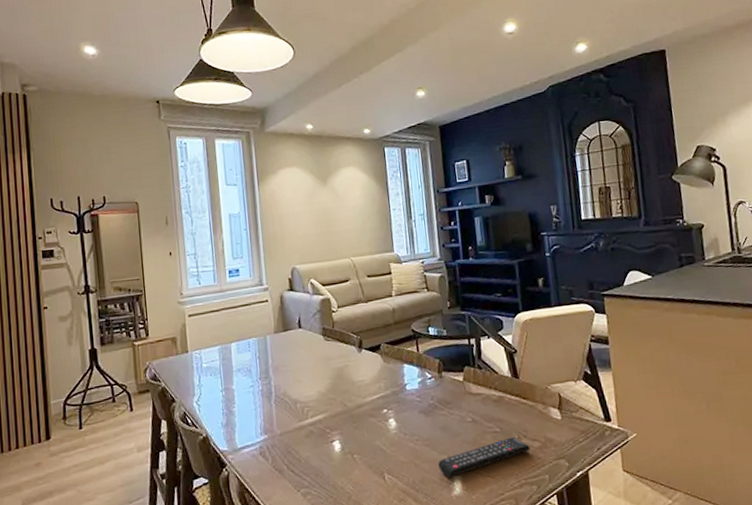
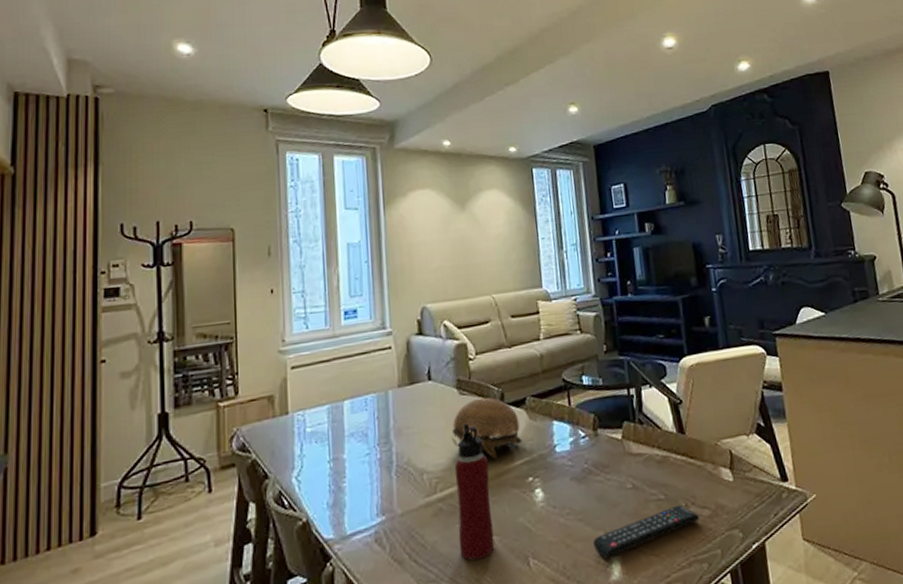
decorative bowl: none [319,343,378,394] -> present [451,397,523,460]
water bottle: none [322,363,356,473] -> present [454,423,495,561]

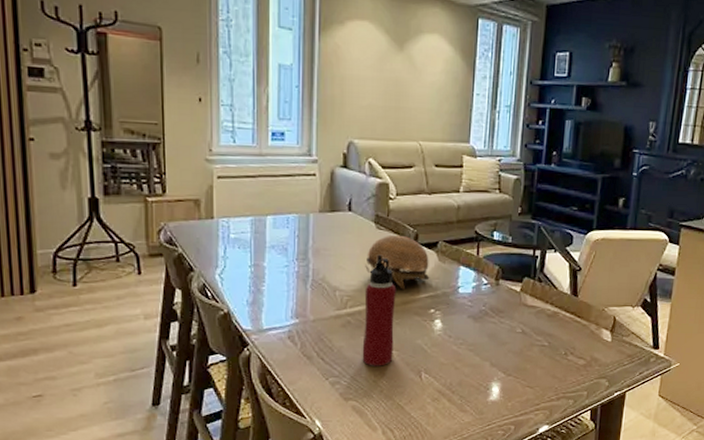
remote control: present [593,504,699,559] -> none [479,352,575,383]

